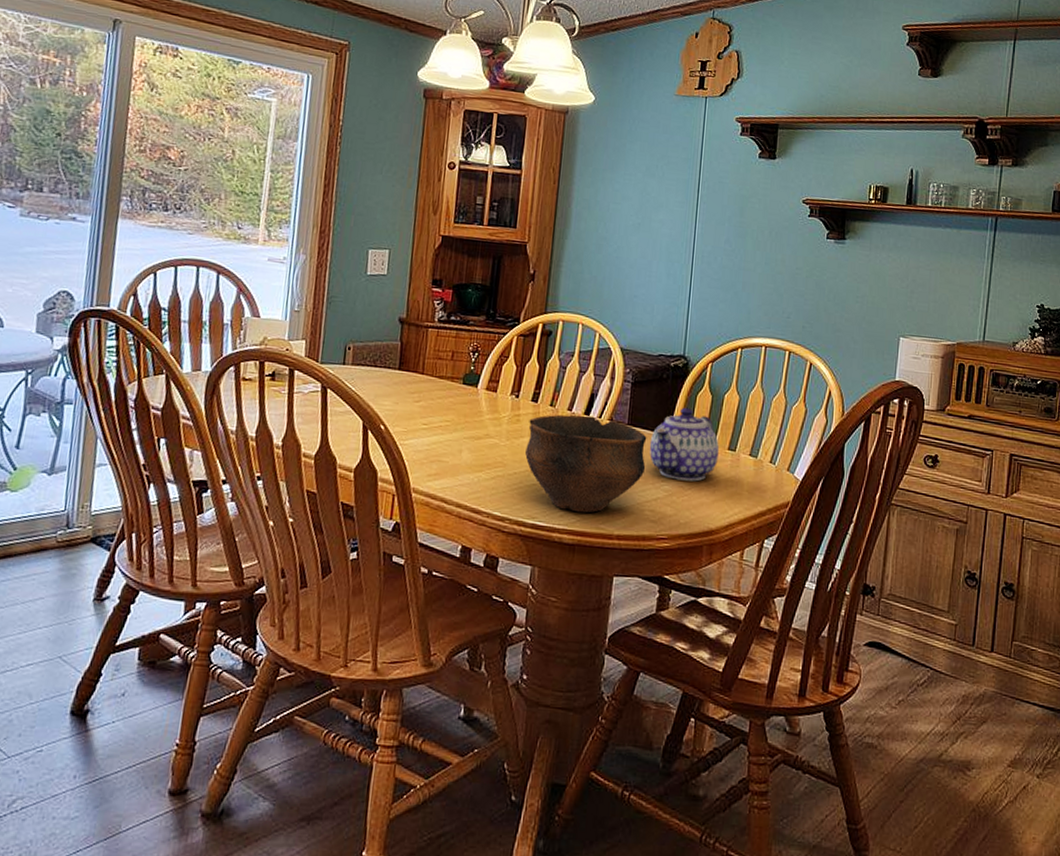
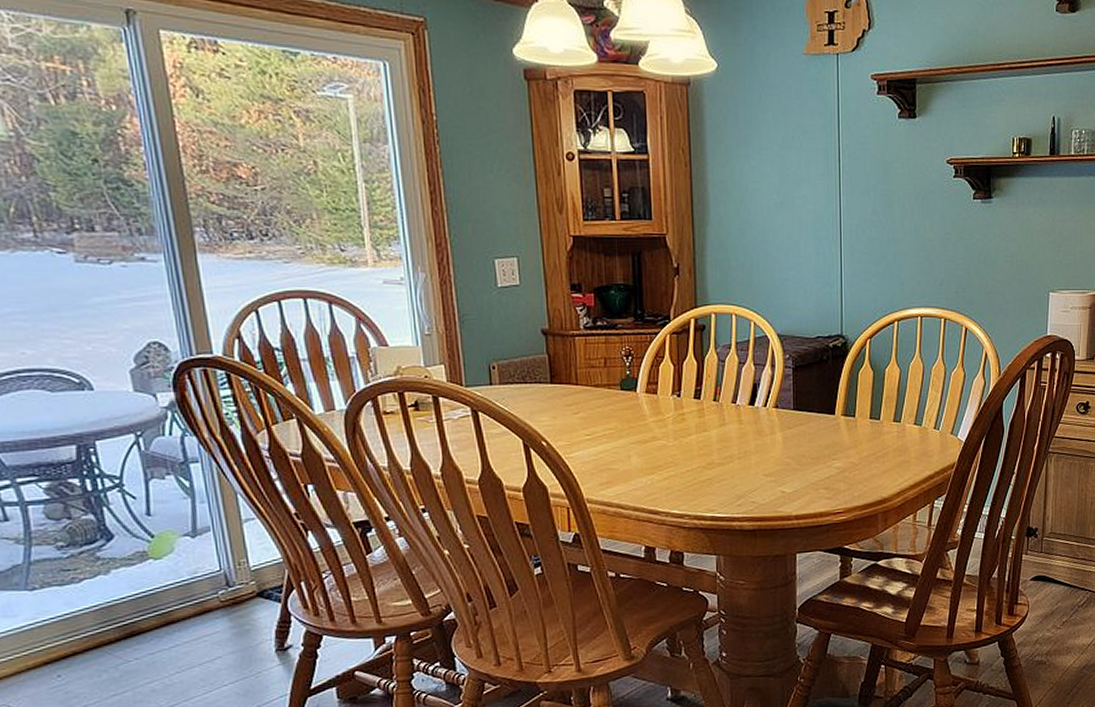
bowl: present [524,414,647,513] -> none [694,406,816,500]
teapot: present [649,407,719,482] -> none [817,385,884,457]

